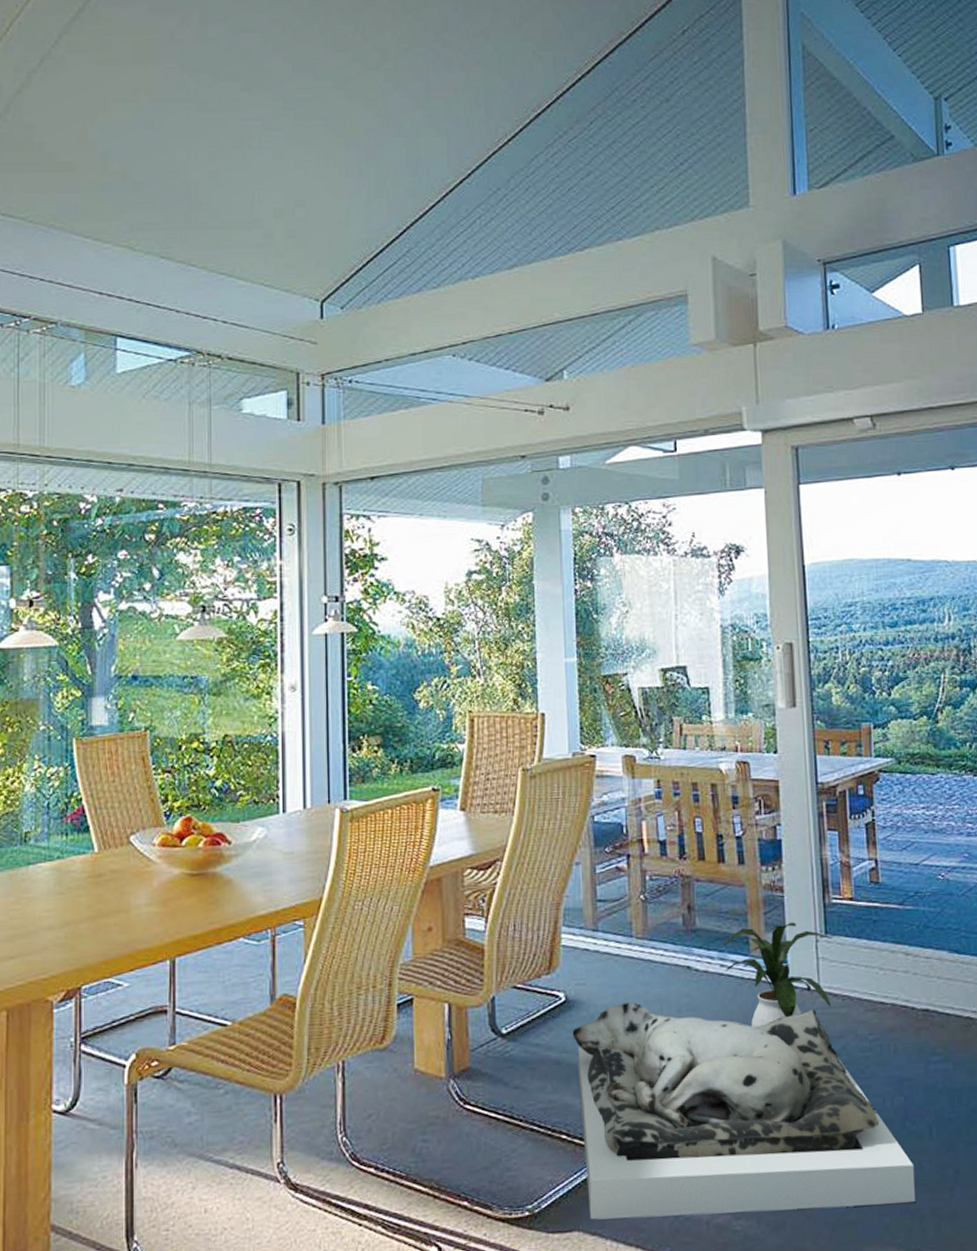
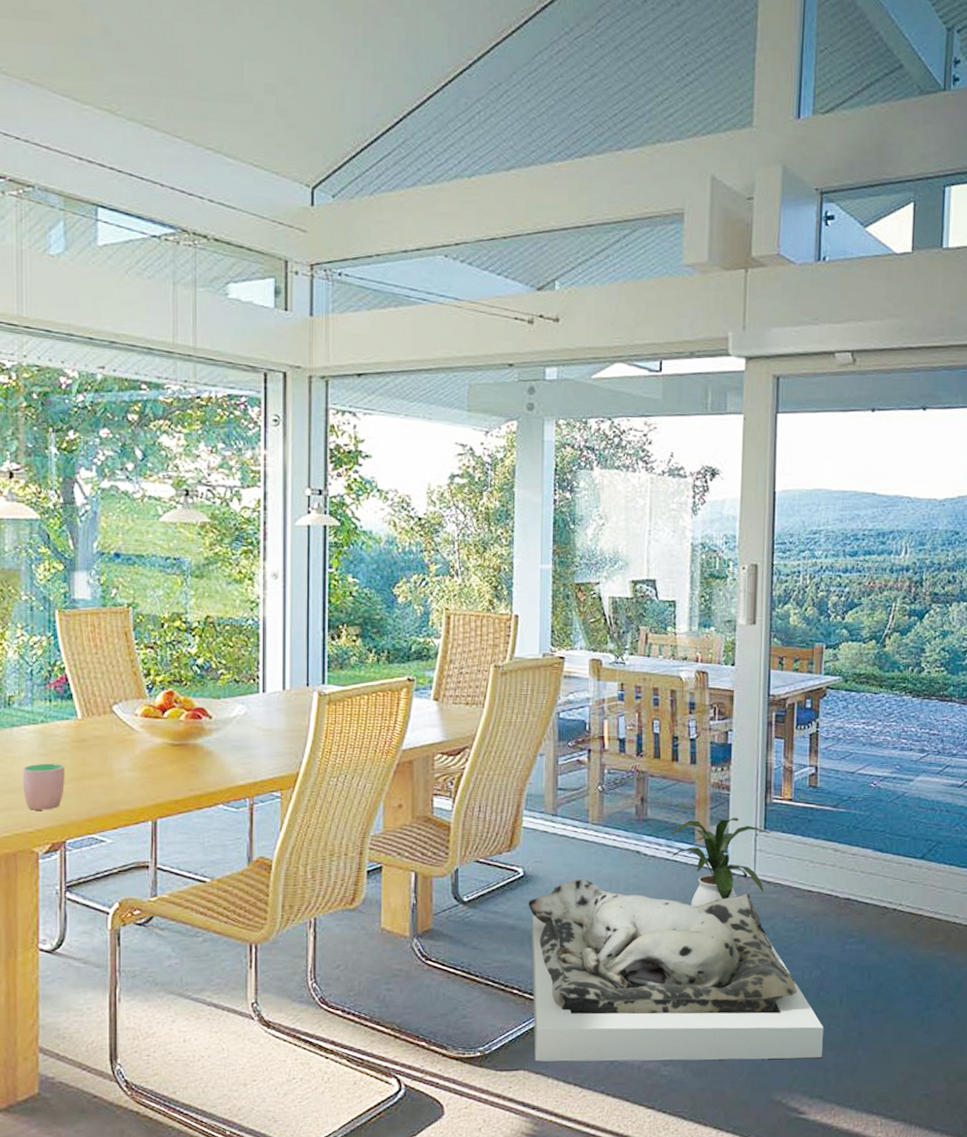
cup: none [37,901,81,955] -> present [22,763,65,810]

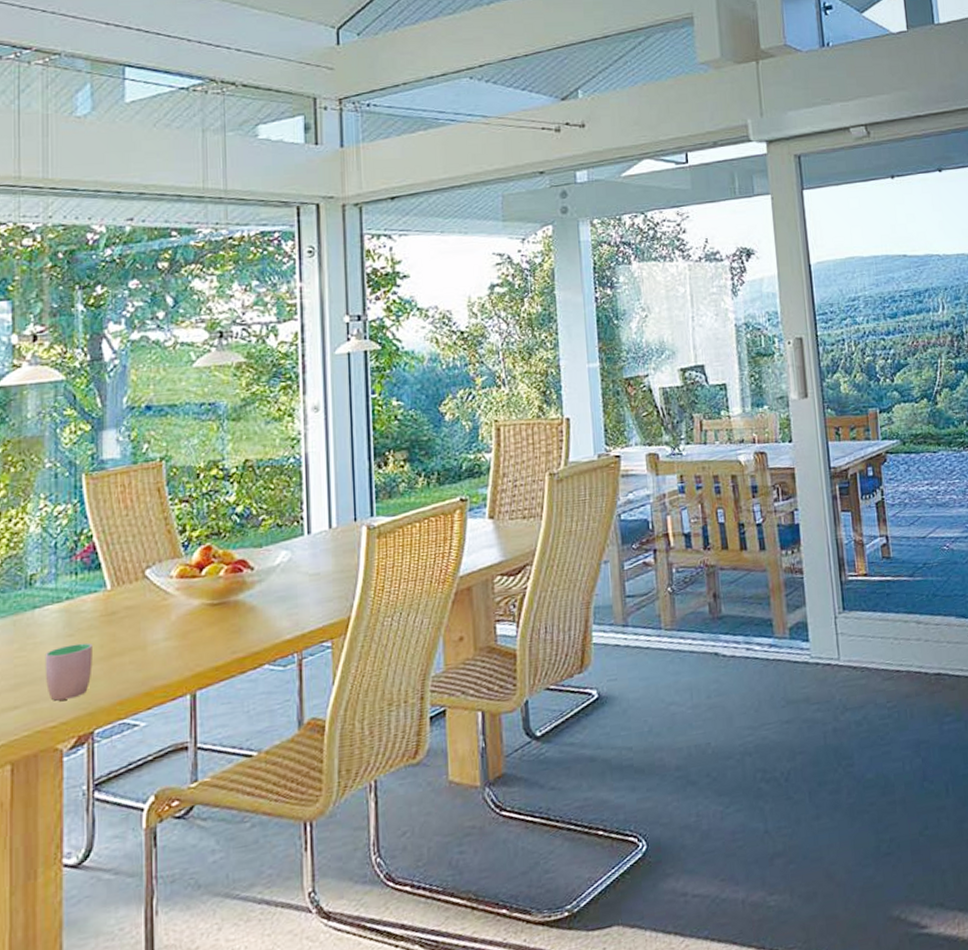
dog bed: present [528,880,824,1062] -> none [605,683,936,913]
house plant: present [670,817,770,907] -> none [747,601,851,707]

